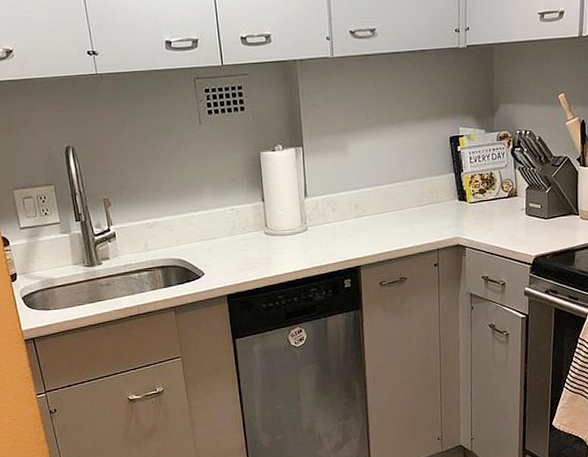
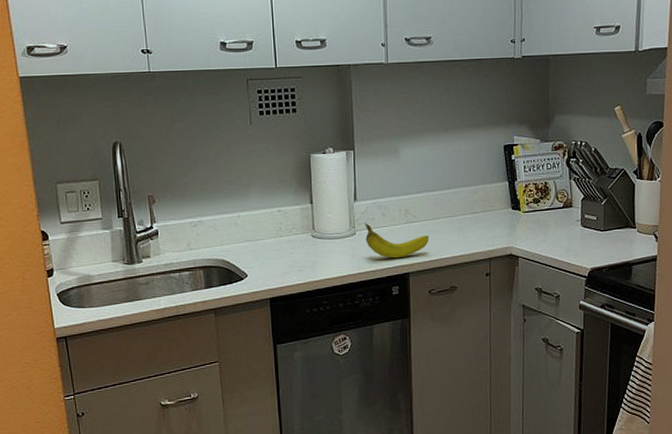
fruit: none [316,219,378,253] -> present [365,223,429,259]

